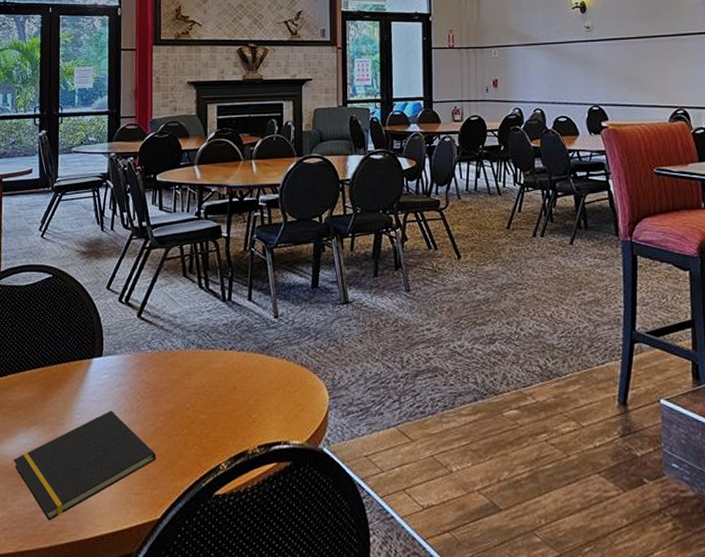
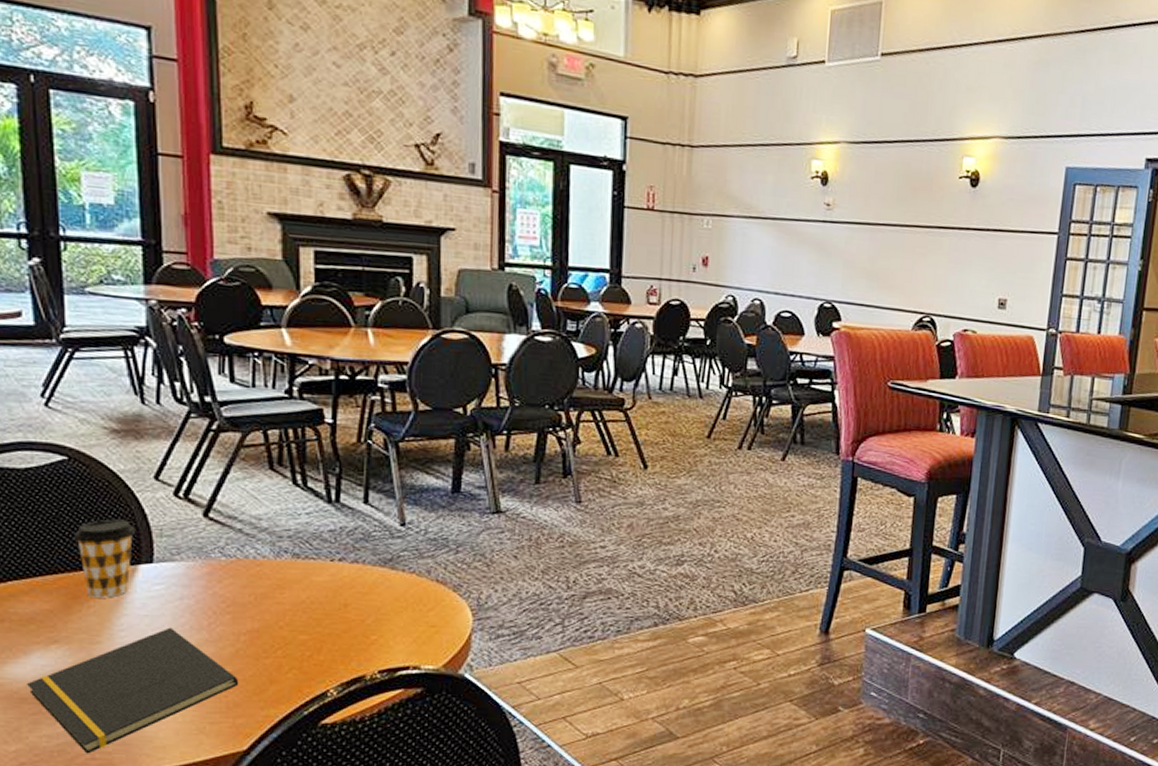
coffee cup: none [52,322,93,387] -> present [73,519,136,598]

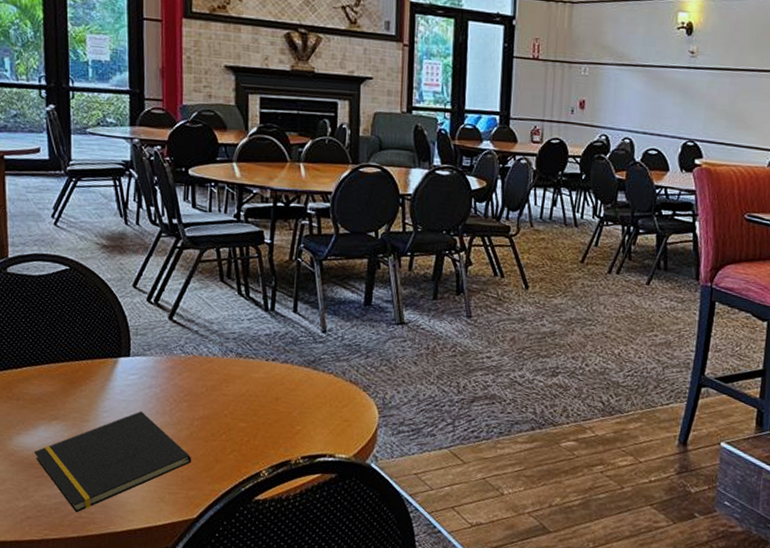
coffee cup: present [73,519,136,598] -> none [71,319,118,384]

